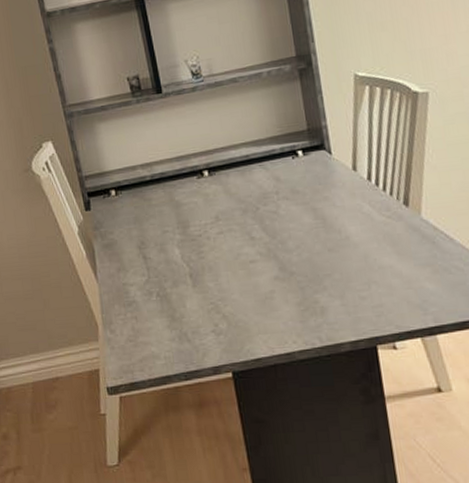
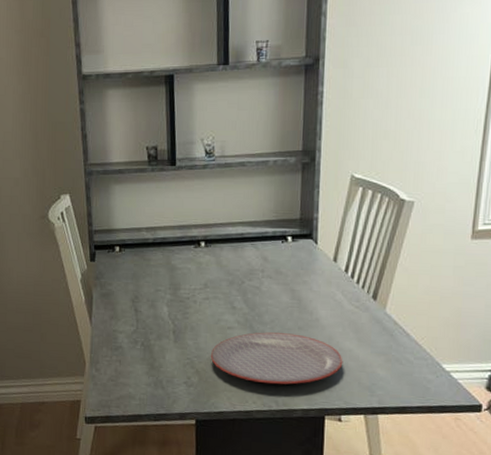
plate: none [235,257,386,319] -> present [210,332,343,385]

